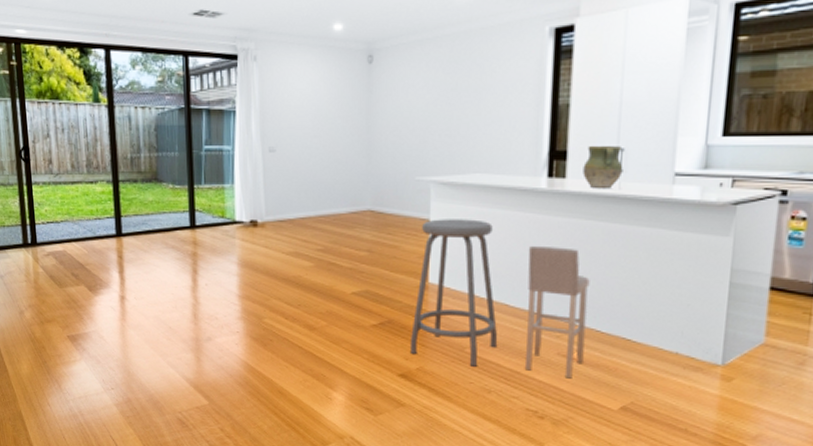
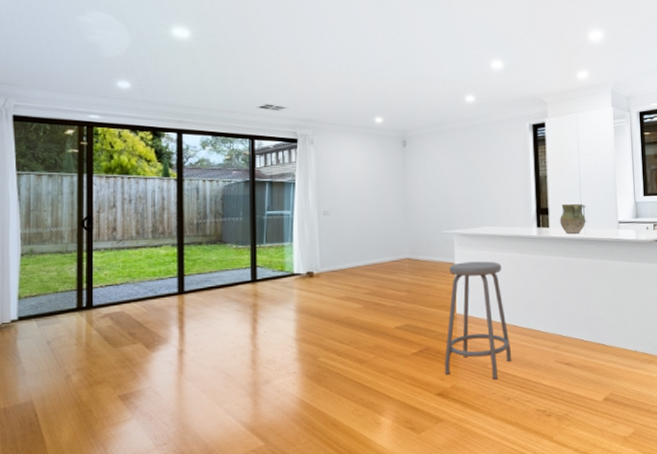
bar stool: present [524,245,590,379] -> none [528,278,574,381]

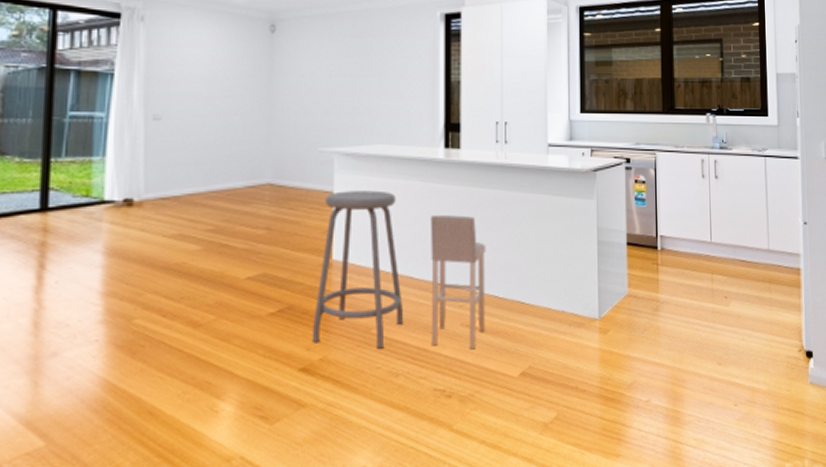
bar stool: none [528,278,574,381] -> present [429,214,486,350]
ceramic jug: present [560,203,586,235] -> none [474,118,508,159]

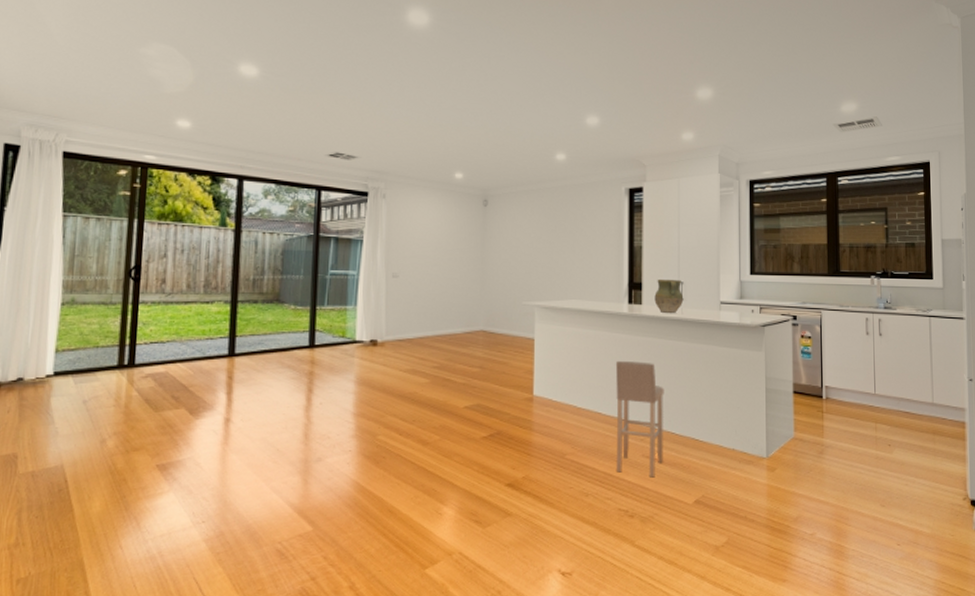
bar stool: present [311,190,404,349] -> none [516,338,593,472]
ceramic jug: none [474,118,508,159] -> present [654,279,684,314]

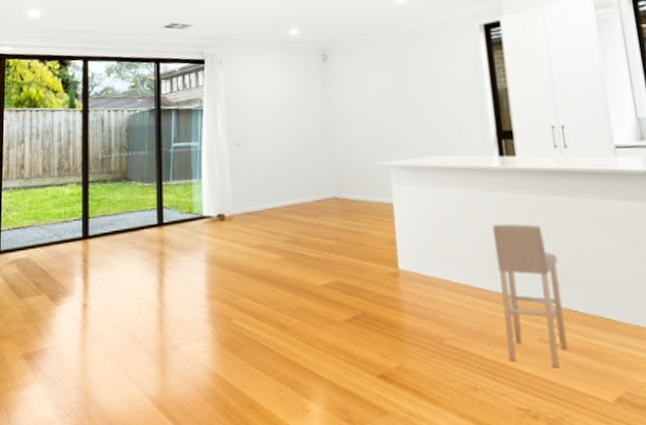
ceramic jug: present [654,279,684,314] -> none [530,123,568,165]

